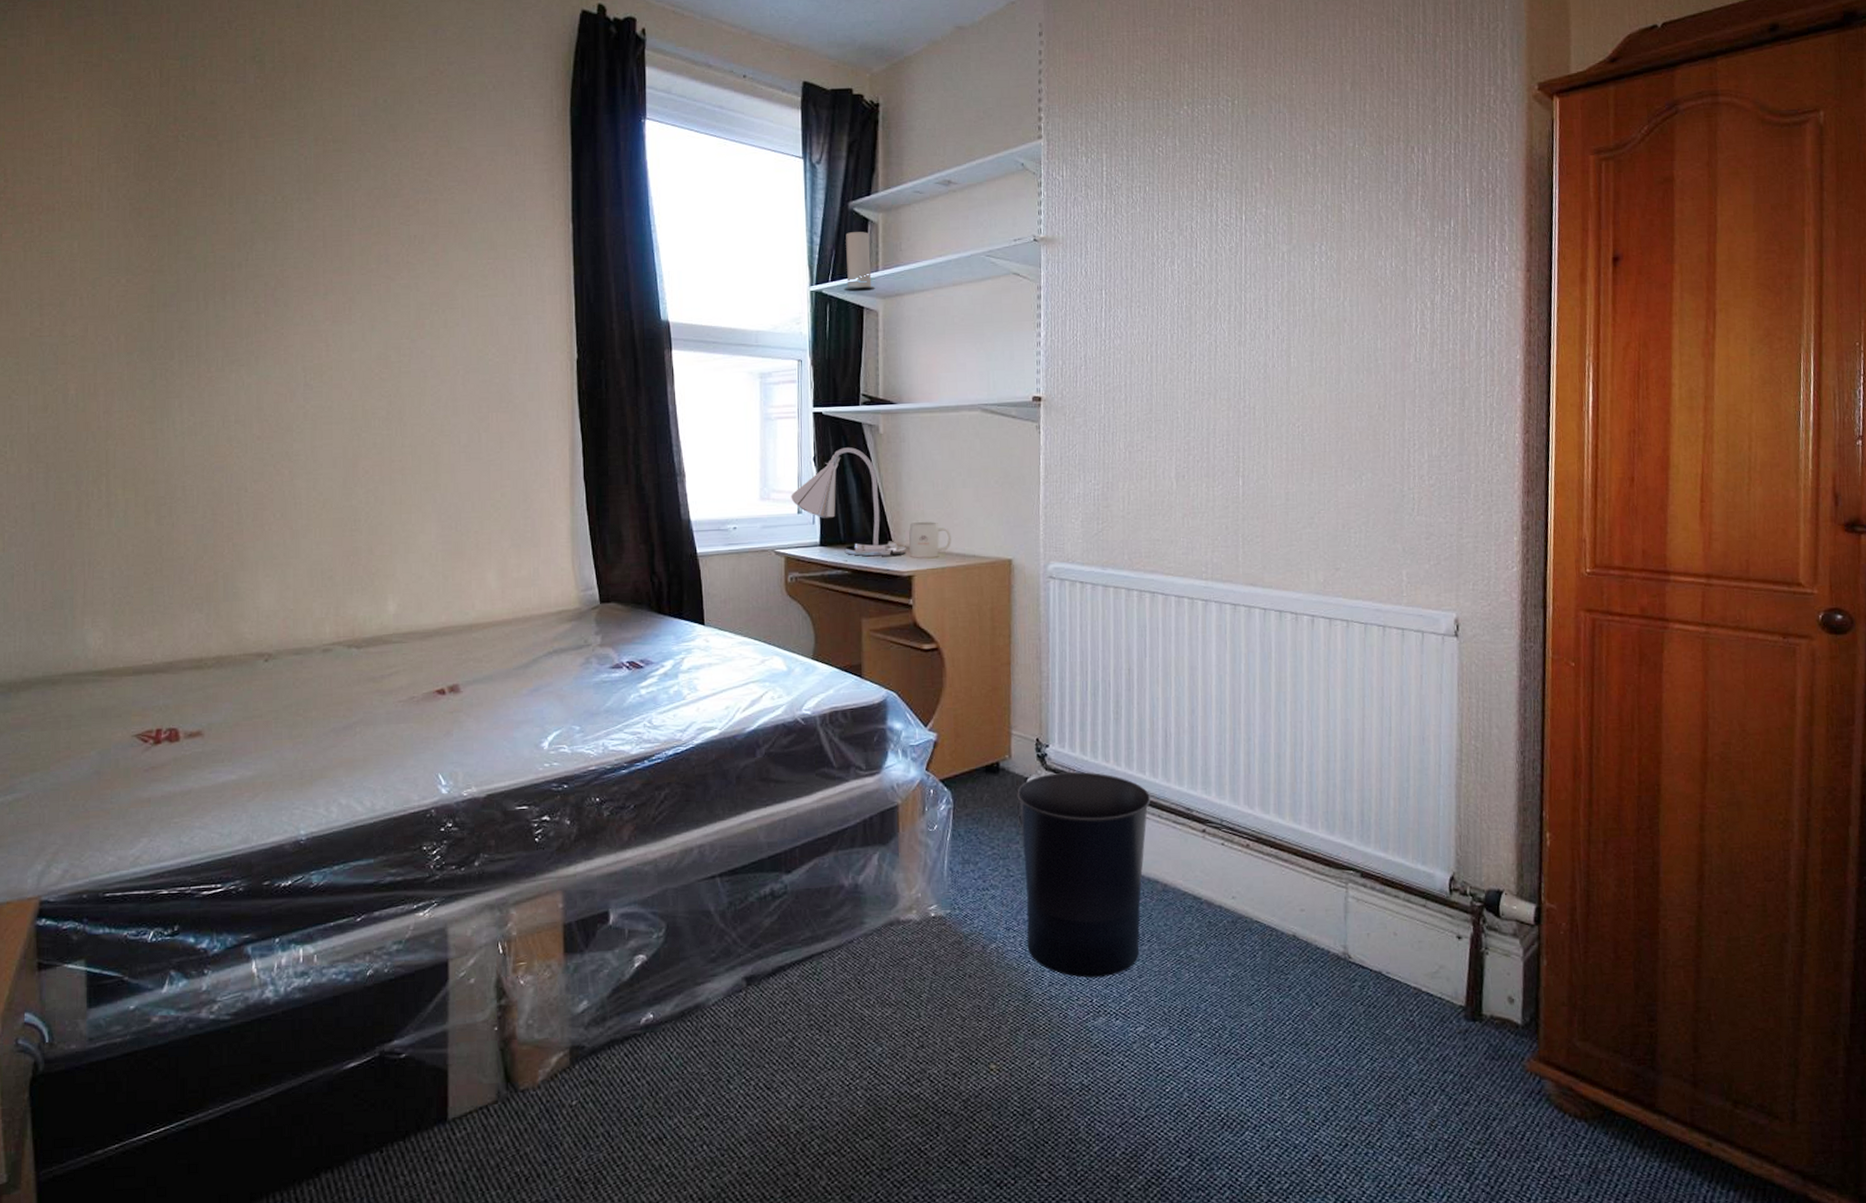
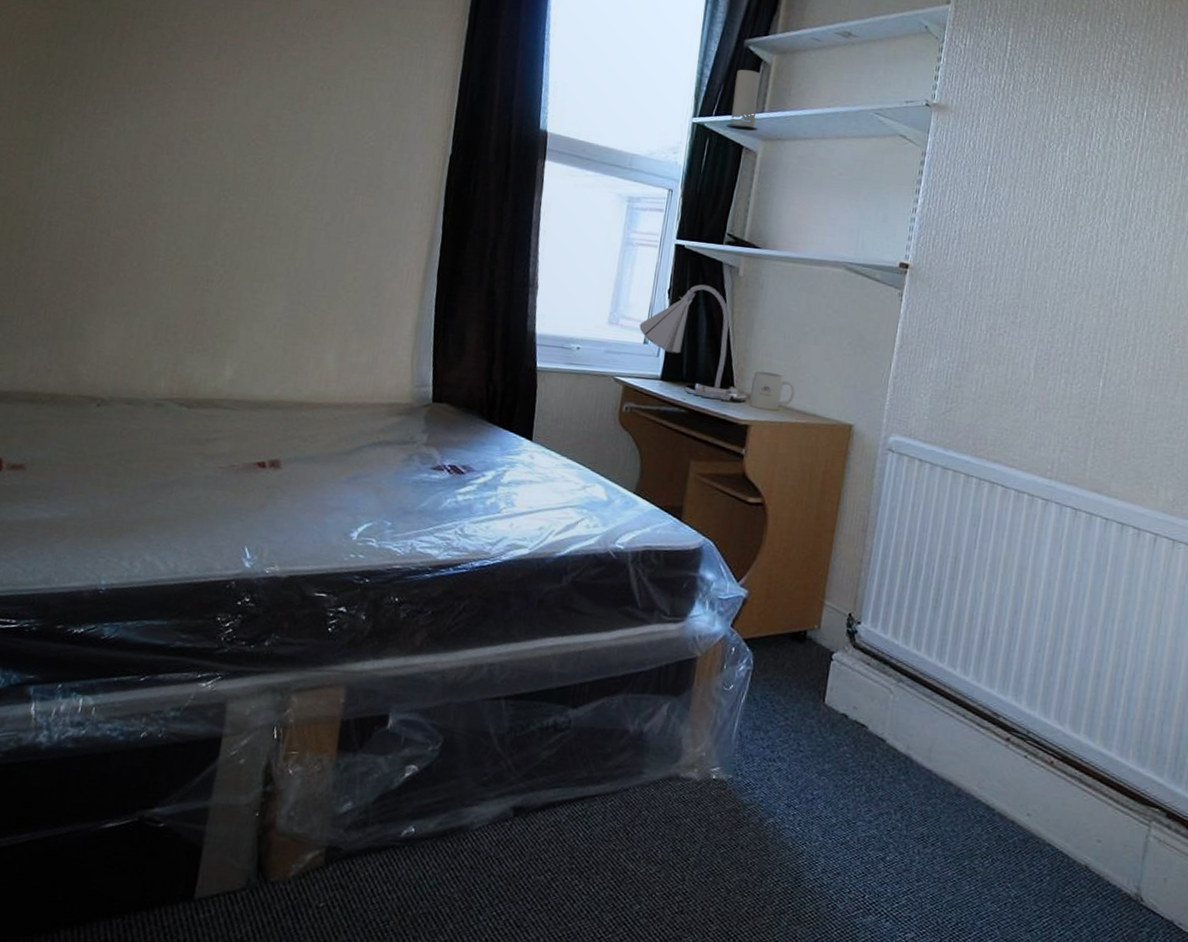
waste bin: present [1017,772,1151,978] -> none [805,652,958,874]

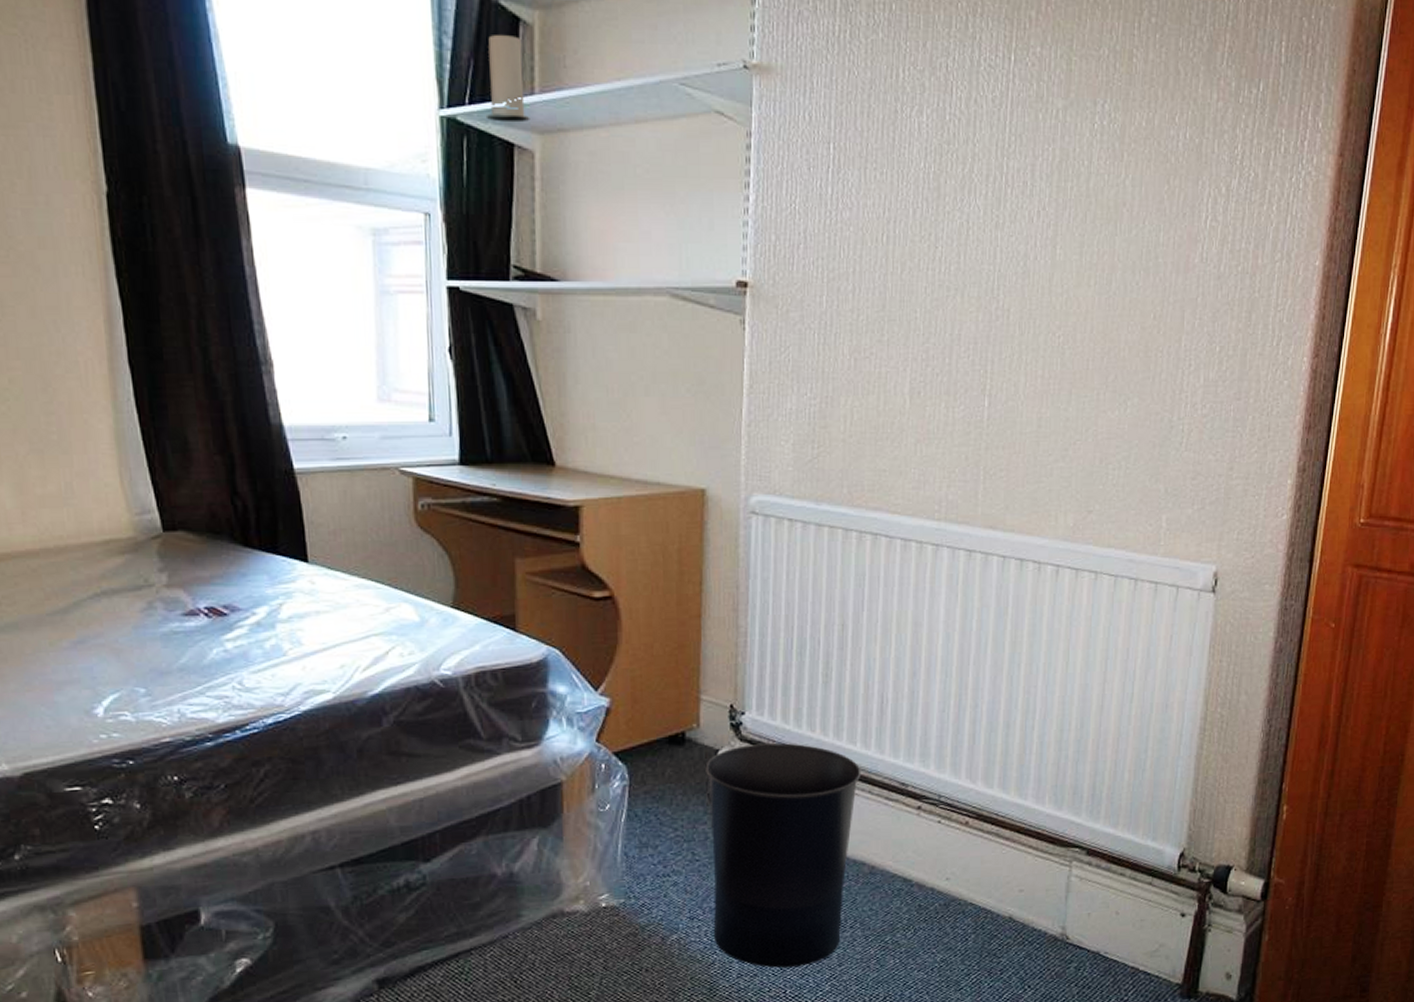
table lamp: present [639,284,748,403] -> none [419,337,573,481]
mug: present [750,370,795,411] -> none [576,437,630,485]
waste bin: none [805,652,958,874] -> present [705,743,861,968]

